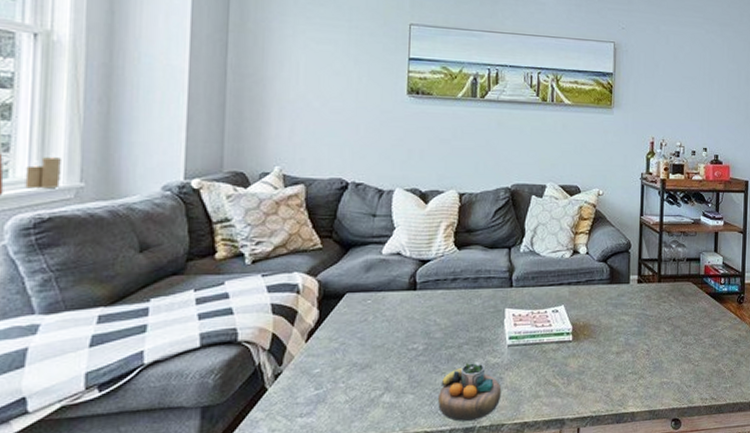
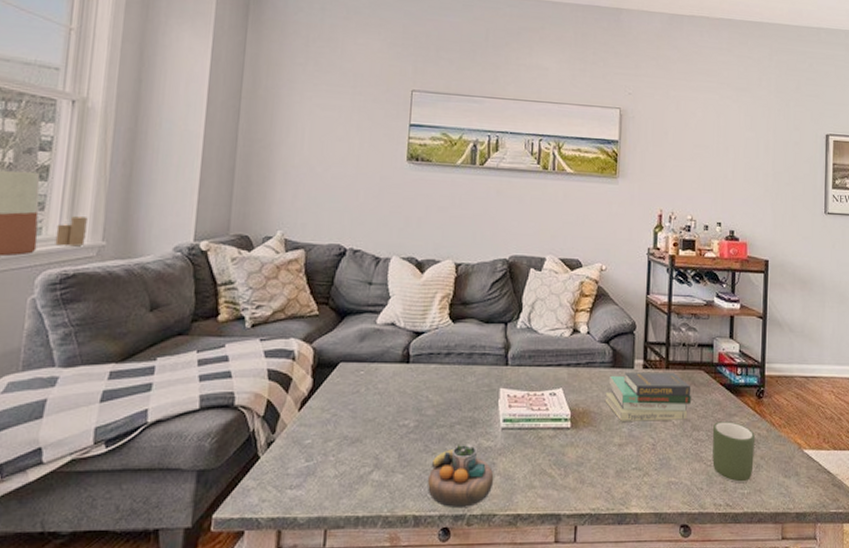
books: none [603,286,681,332] -> present [605,372,691,421]
mug: none [699,326,736,379] -> present [712,422,755,482]

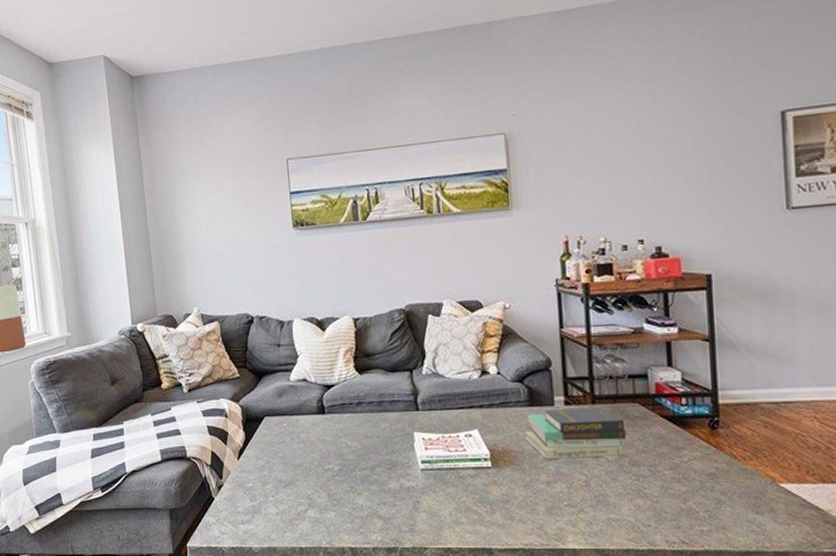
candle: present [55,212,88,247] -> none [35,311,57,340]
decorative bowl: present [428,443,494,507] -> none [358,484,420,541]
mug: present [712,422,755,482] -> none [655,455,713,519]

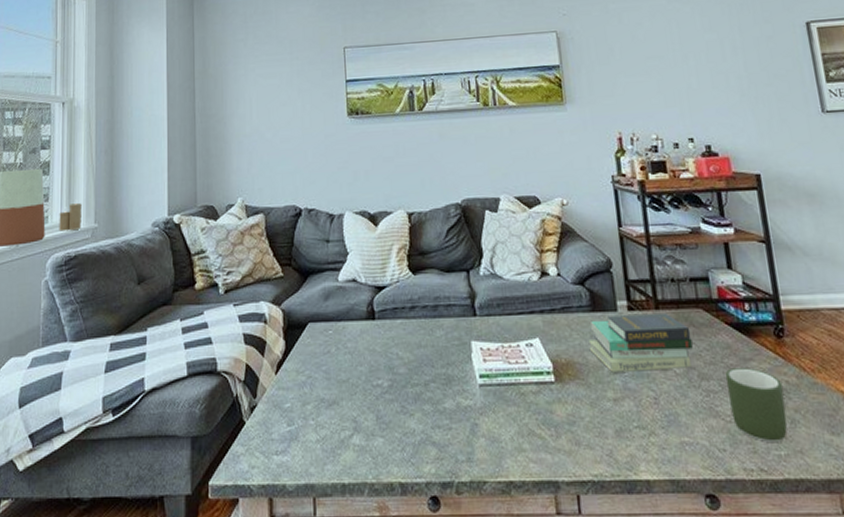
candle: none [35,311,57,340] -> present [59,199,82,232]
mug: none [655,455,713,519] -> present [725,368,787,442]

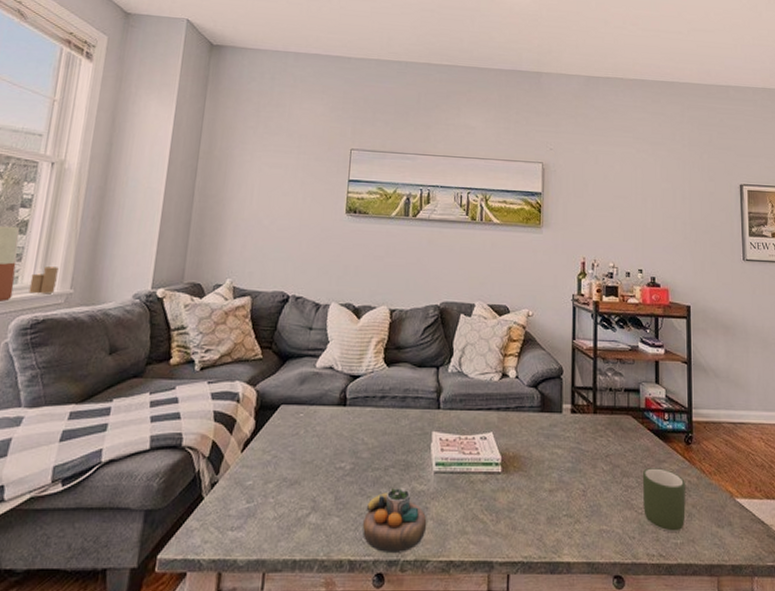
decorative bowl: none [409,403,479,474] -> present [363,487,427,552]
books: present [588,314,693,372] -> none [534,417,620,467]

